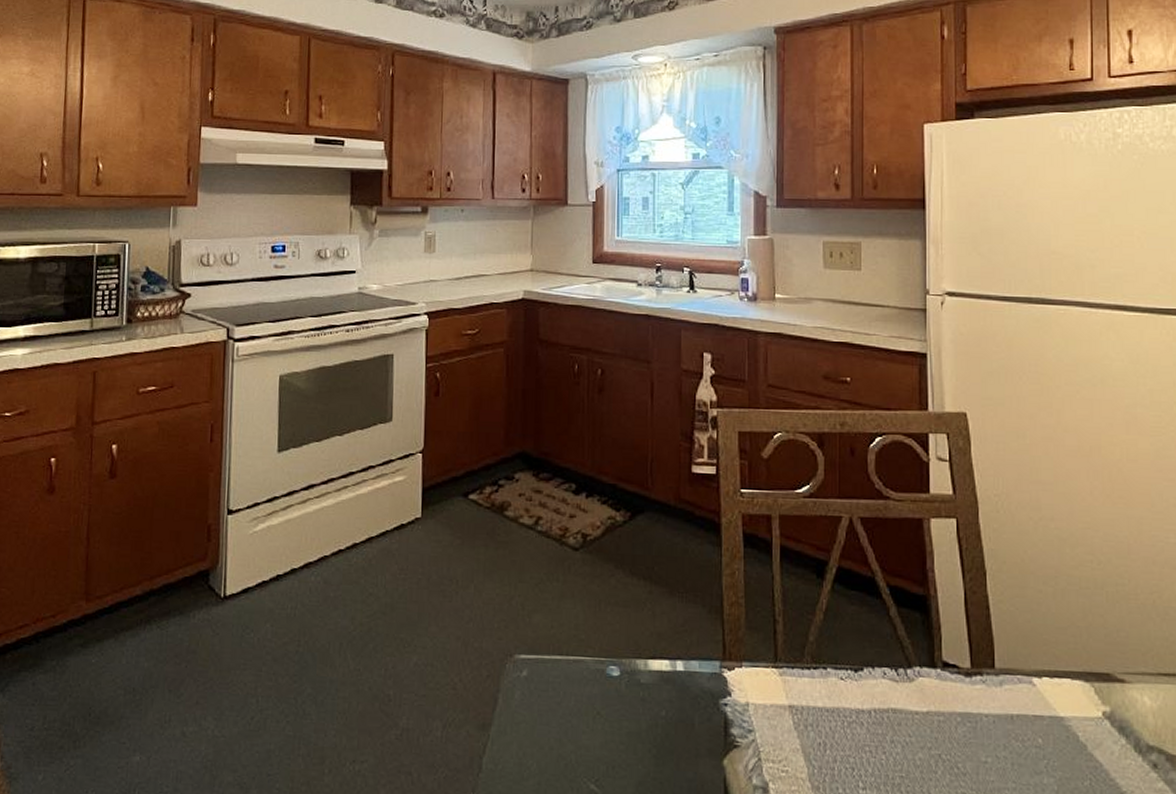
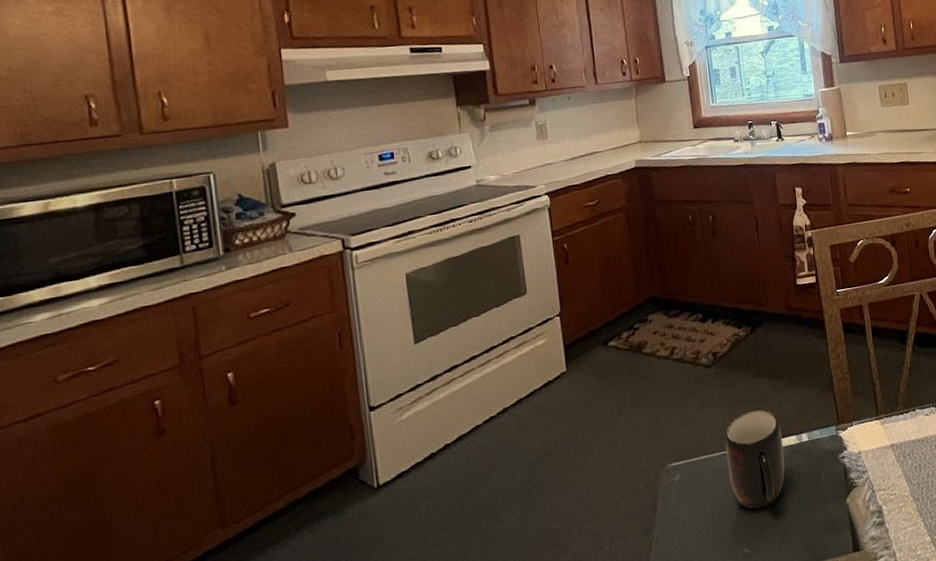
mug: none [583,616,653,740] -> present [725,410,785,509]

